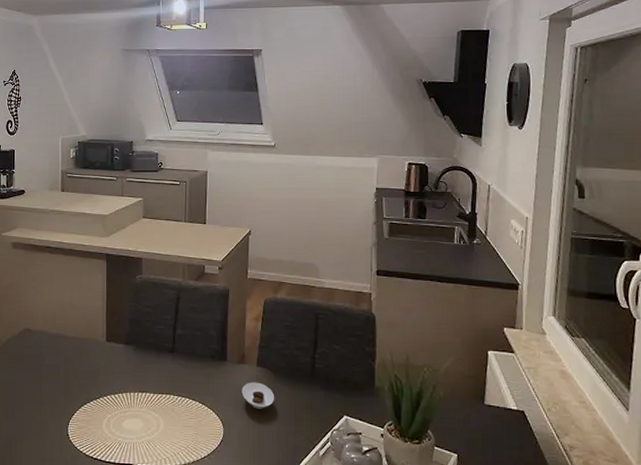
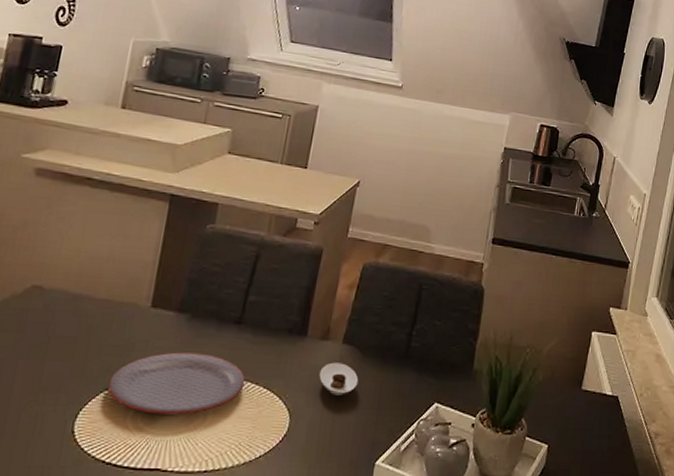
plate: none [86,375,184,423] -> present [108,352,245,415]

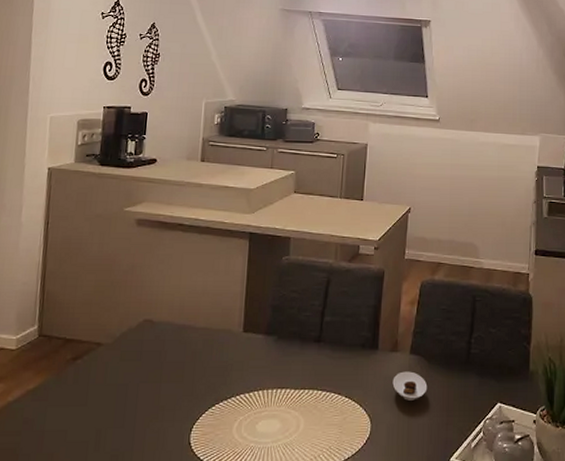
plate: present [108,352,245,415] -> none [214,370,329,425]

